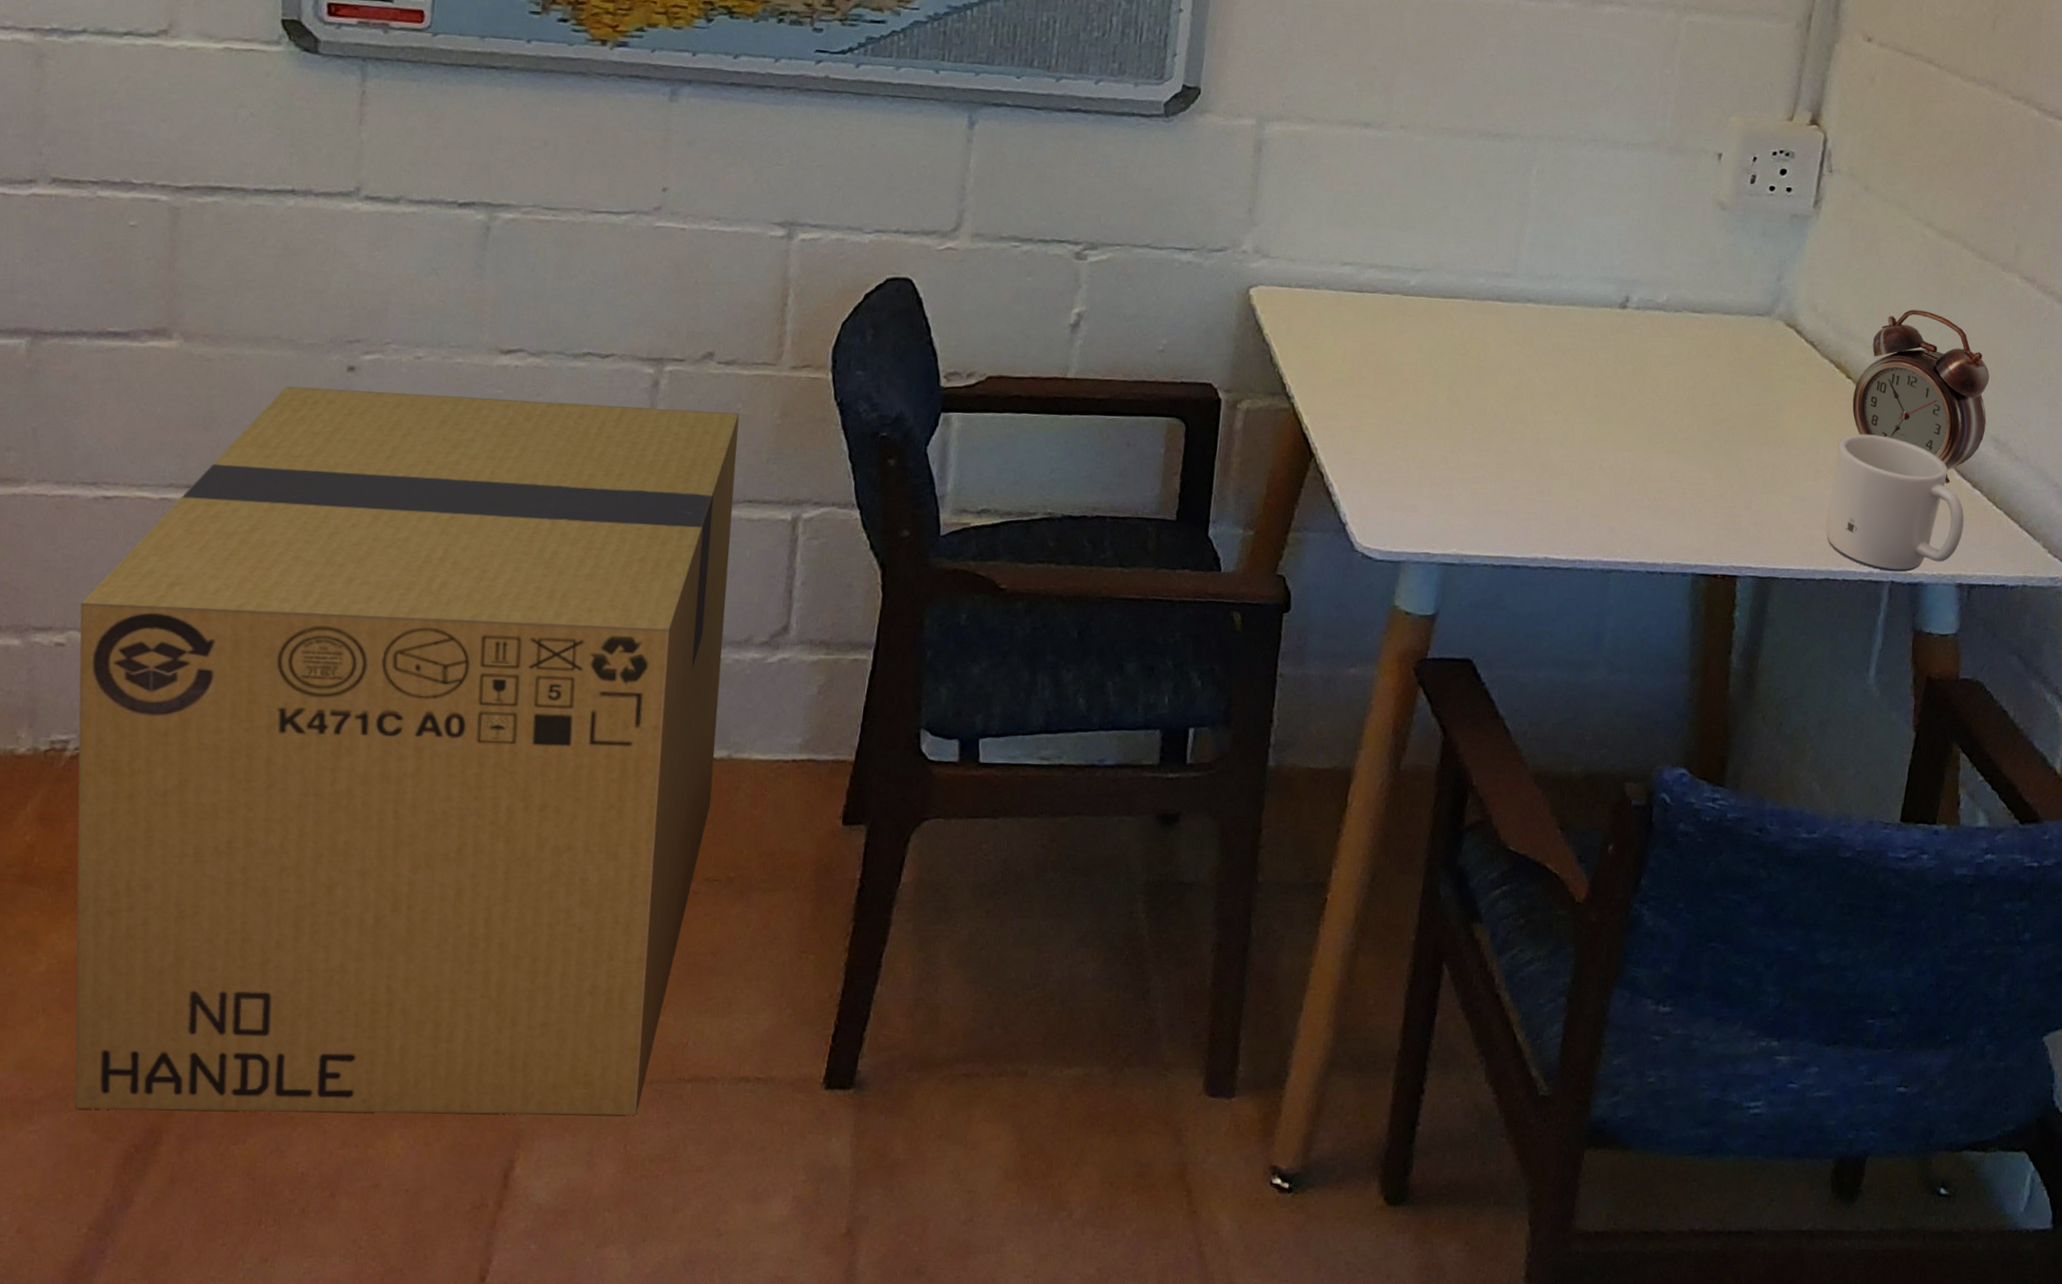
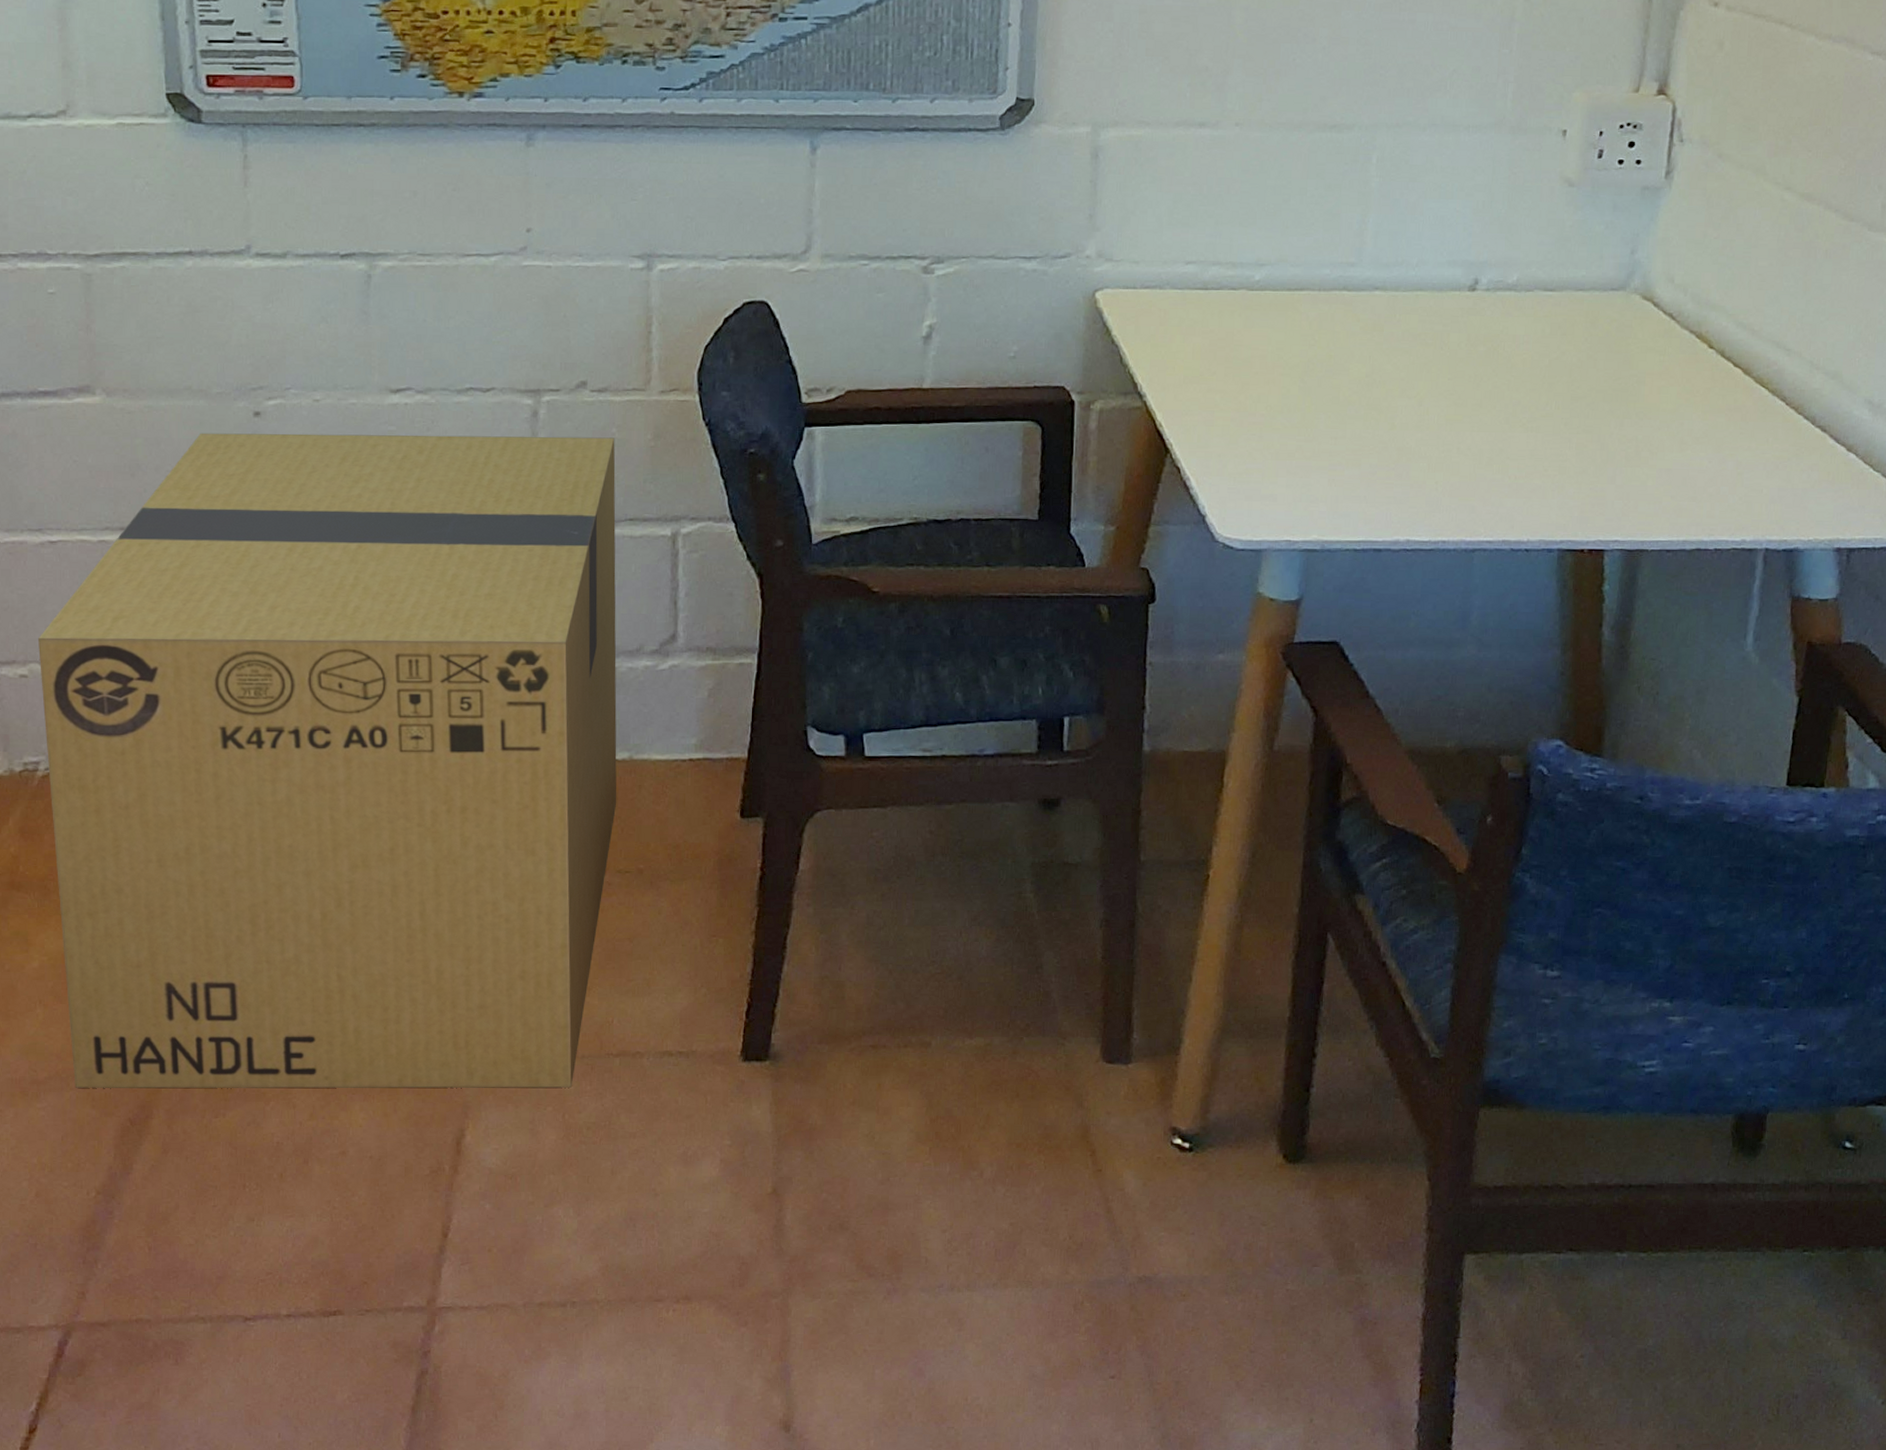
mug: present [1826,433,1964,572] -> none [1695,403,1840,539]
alarm clock: present [1852,309,1990,484] -> none [1716,275,1861,449]

